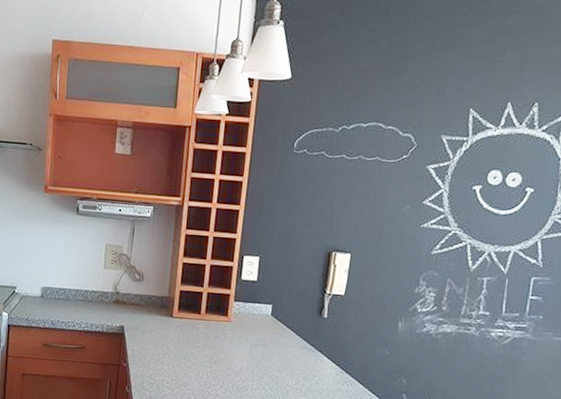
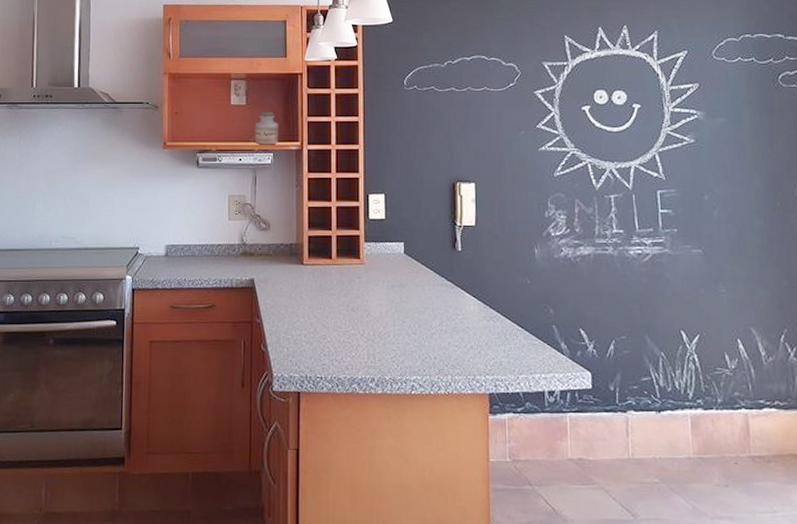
jar: none [136,163,162,198] -> present [254,111,279,145]

